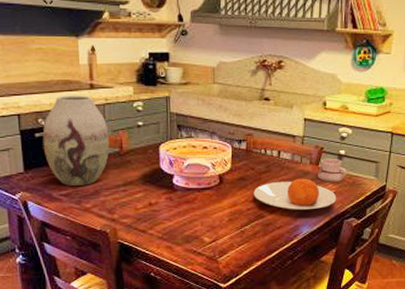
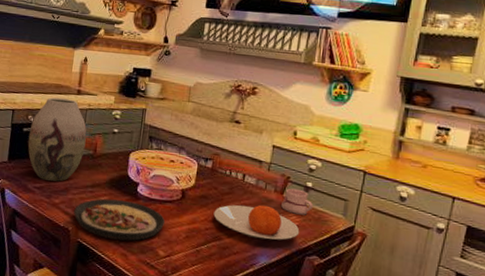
plate: none [109,194,206,234] -> present [74,198,165,241]

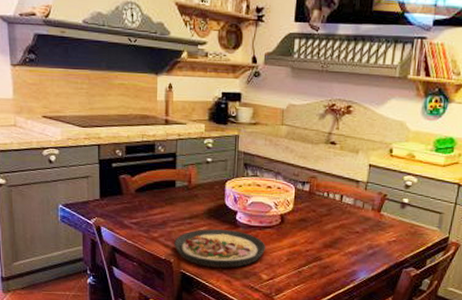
vase: present [28,97,87,182] -> none [118,129,179,216]
plate: present [213,205,300,240] -> none [313,223,397,256]
mug: present [281,188,314,215] -> none [379,205,410,230]

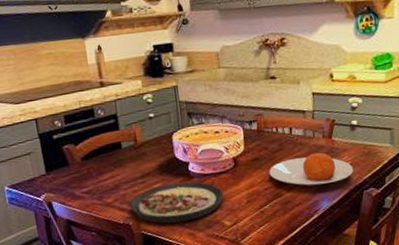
plate: none [313,223,397,256] -> present [269,152,354,187]

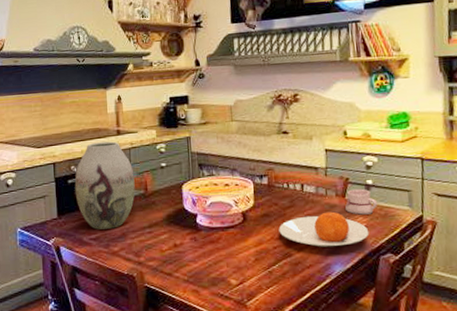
vase: none [60,93,125,183] -> present [74,141,135,230]
plate: present [130,181,224,224] -> none [135,234,231,278]
mug: none [332,129,362,154] -> present [345,188,378,215]

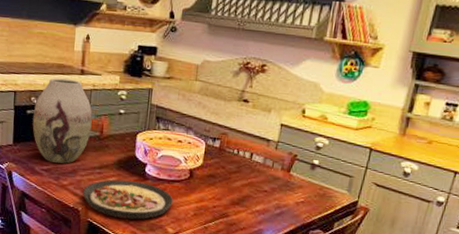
plate: none [135,234,231,278] -> present [83,179,173,220]
plate: present [279,211,369,248] -> none [221,182,305,216]
mug: present [345,188,378,215] -> none [288,166,320,192]

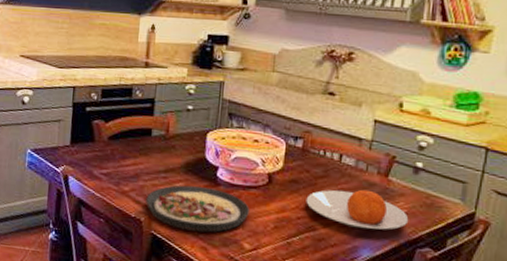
vase: present [32,78,92,164] -> none [92,71,157,167]
plate: none [221,182,305,216] -> present [306,189,409,230]

